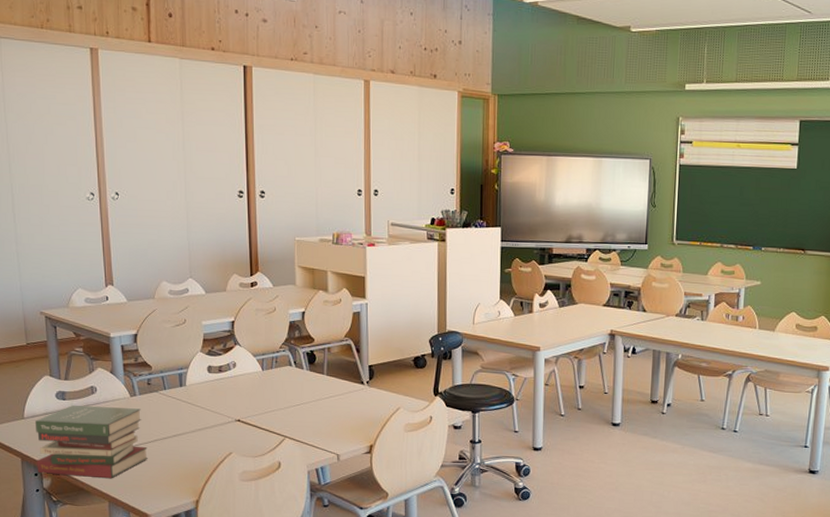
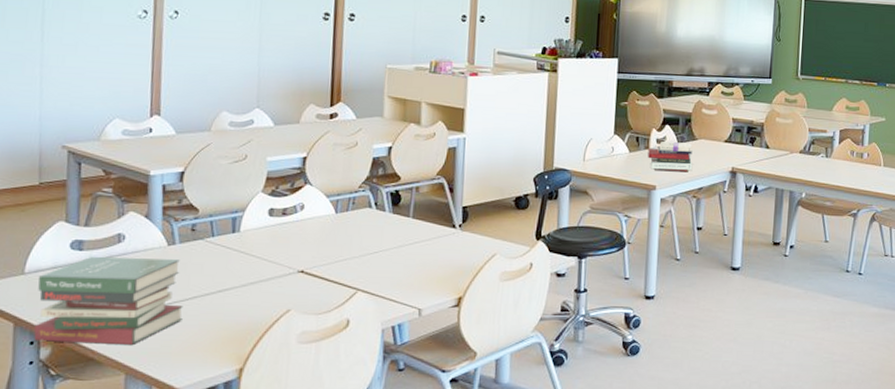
books: none [531,306,574,335] -> present [648,142,693,172]

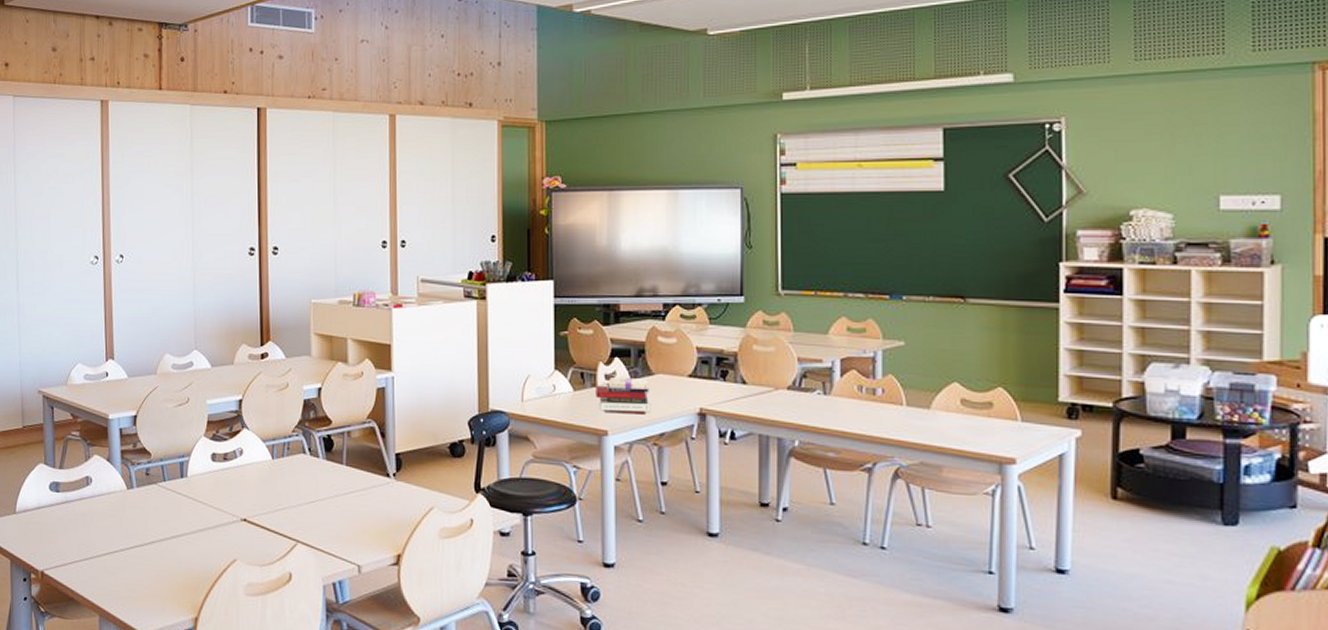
books: present [34,257,183,344] -> none [26,499,143,587]

